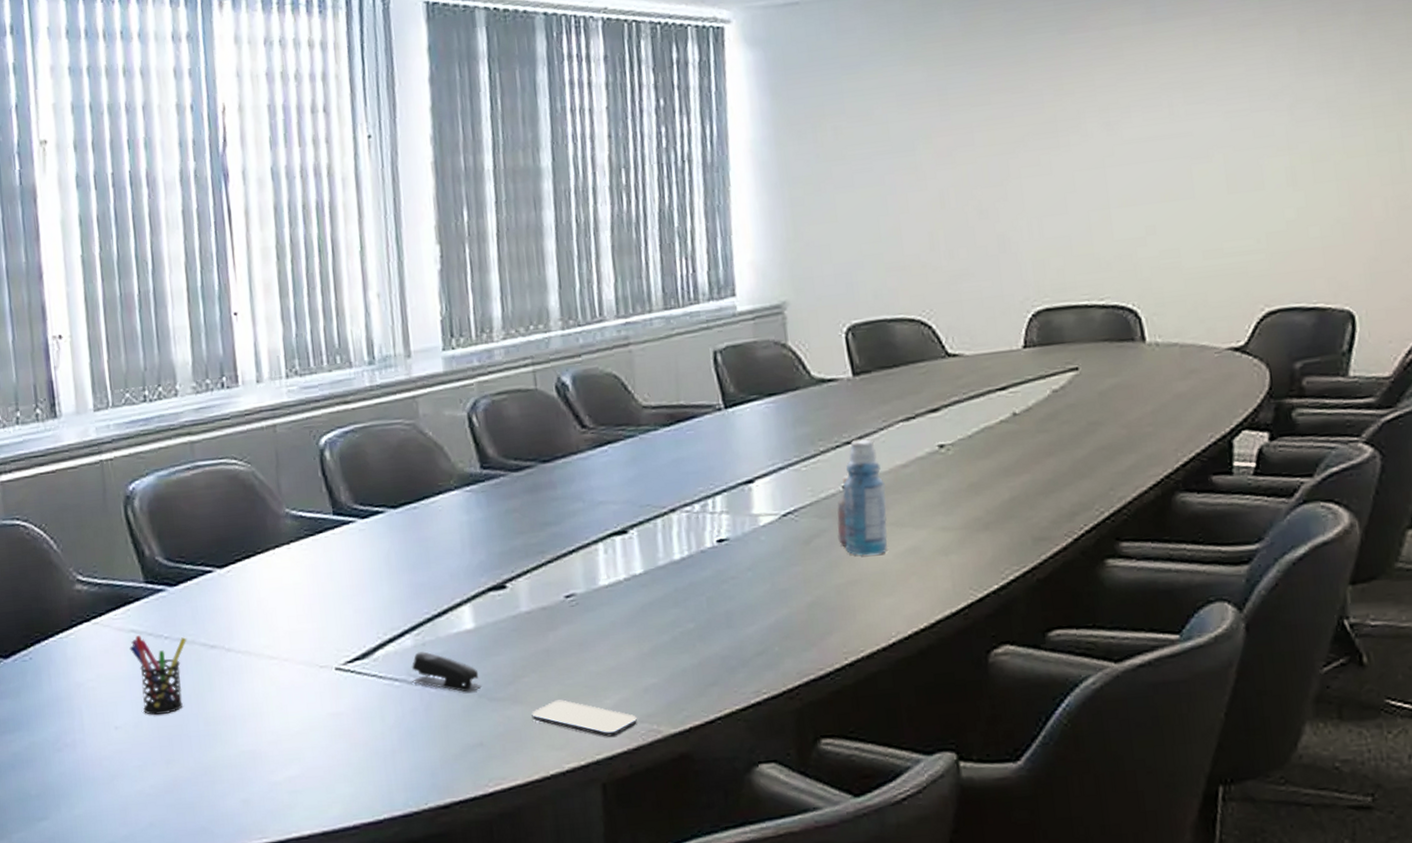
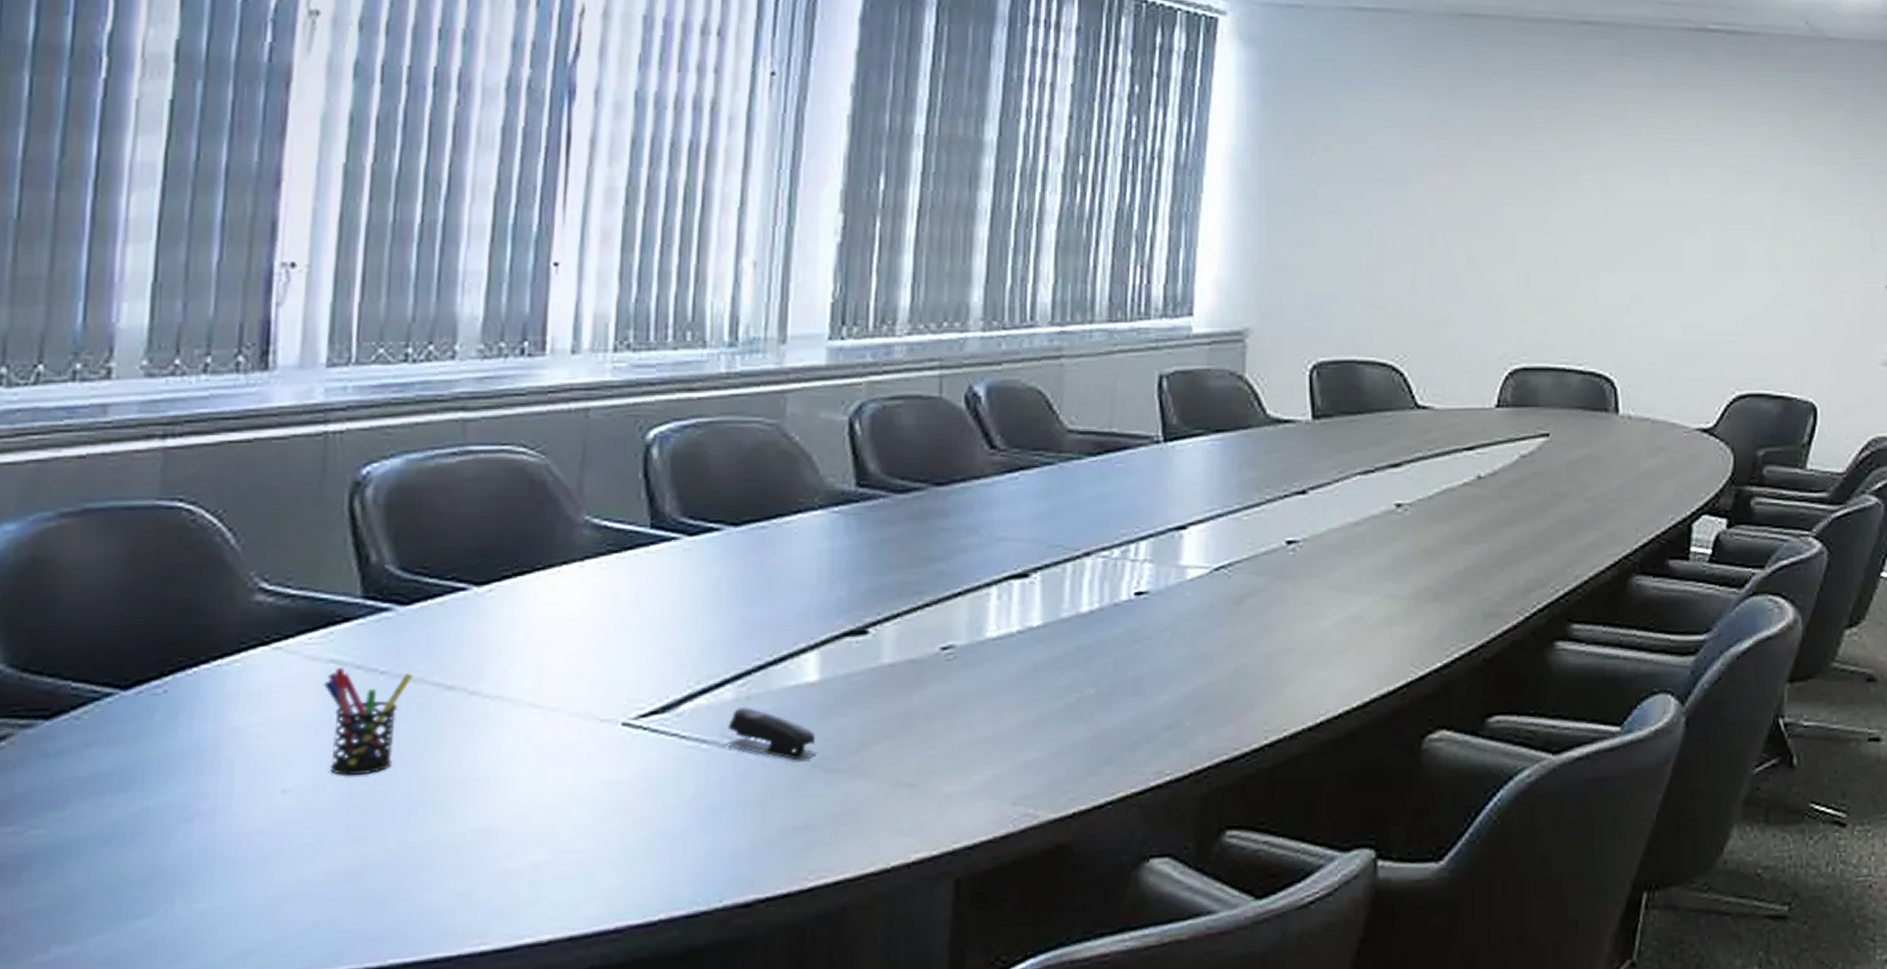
smartphone: present [531,699,637,737] -> none [877,774,1010,822]
bottle: present [837,439,888,556] -> none [1274,489,1333,621]

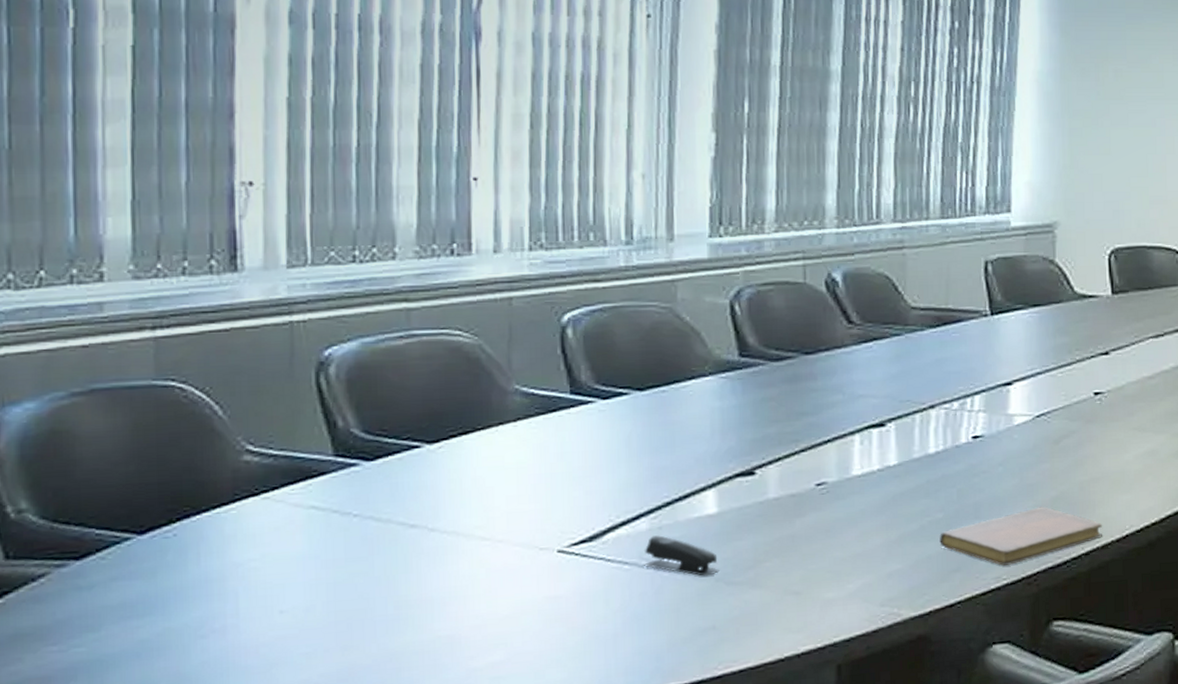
pen holder: present [324,668,414,775] -> none [307,512,382,598]
notebook: none [1089,683,1291,757] -> present [939,506,1102,566]

